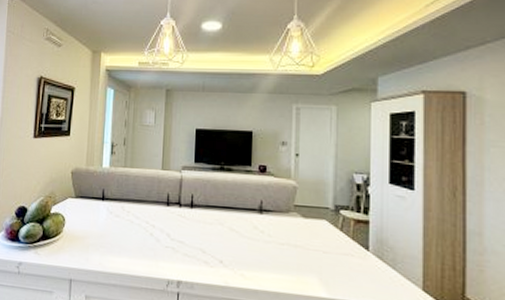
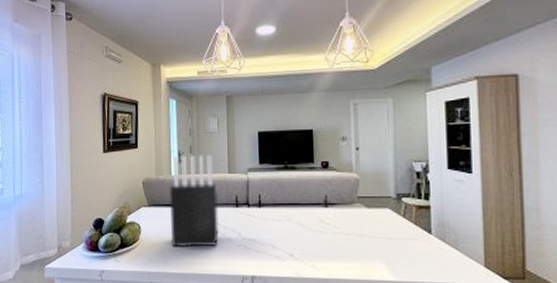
knife block: none [96,147,149,246] -> present [169,155,219,248]

